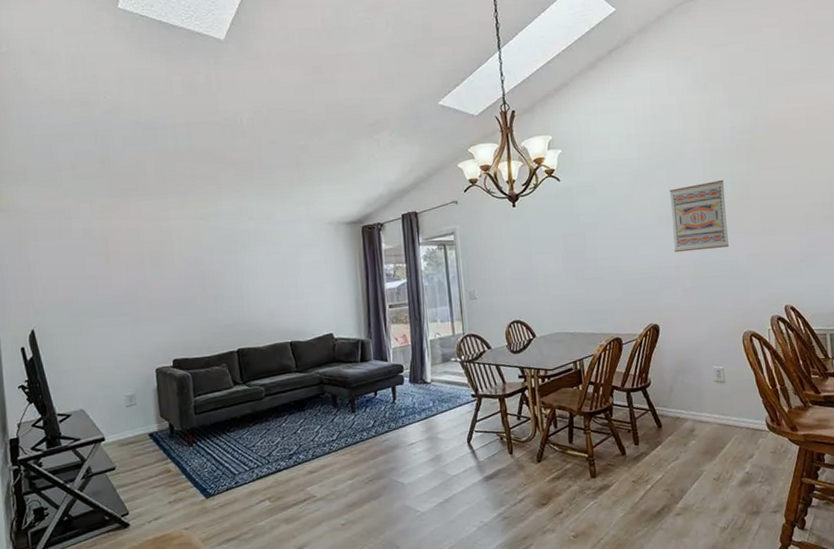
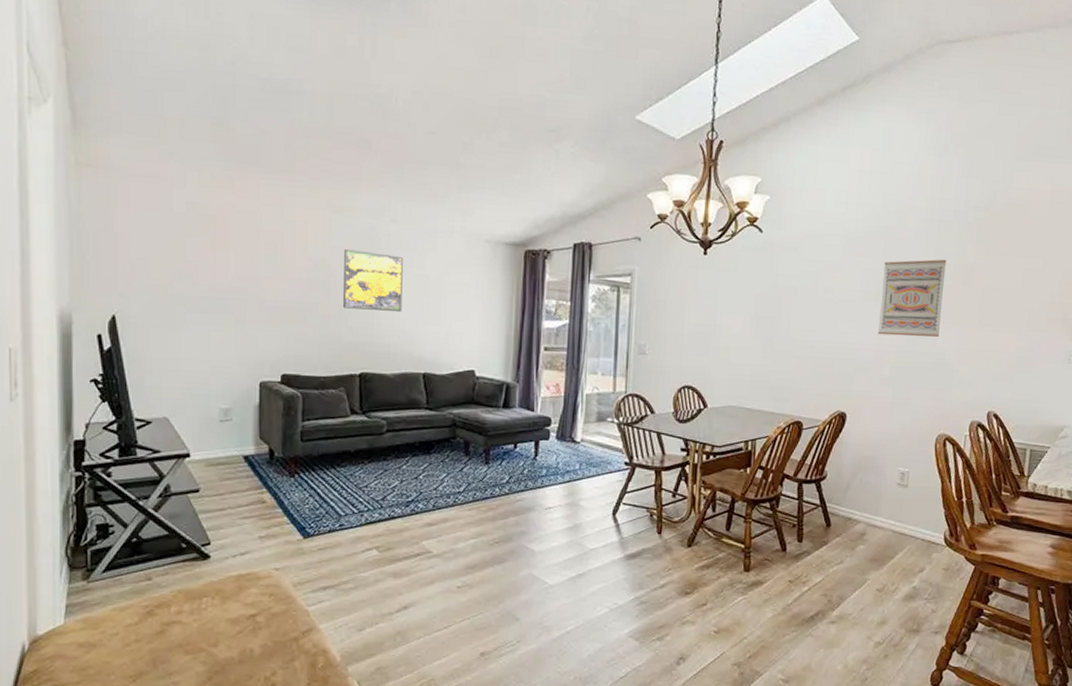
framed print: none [213,246,266,297] -> present [343,249,403,313]

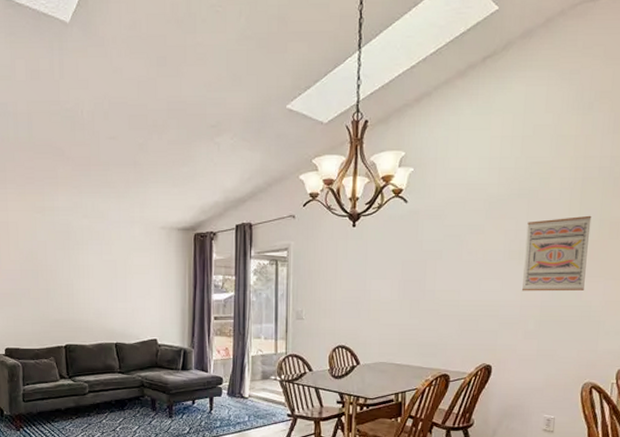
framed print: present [343,249,403,313] -> none [48,243,95,293]

